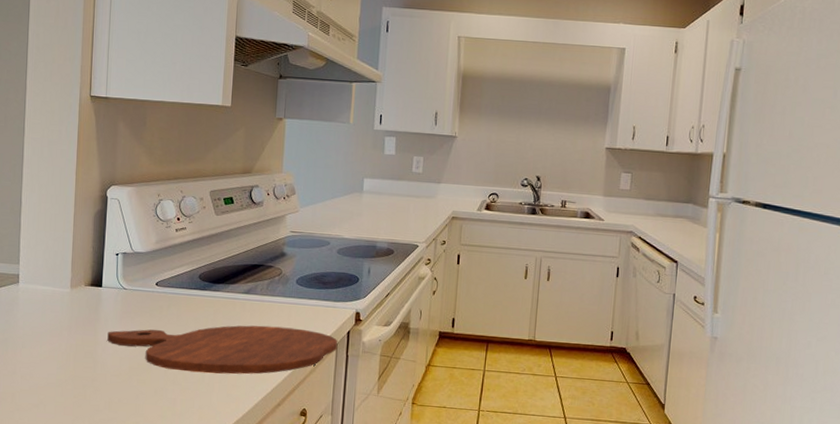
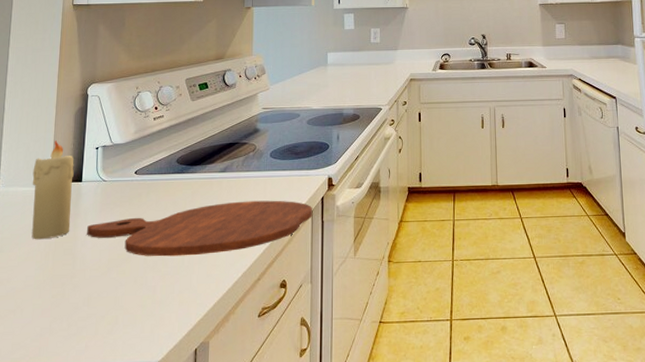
candle: none [51,241,94,341] -> present [31,140,74,240]

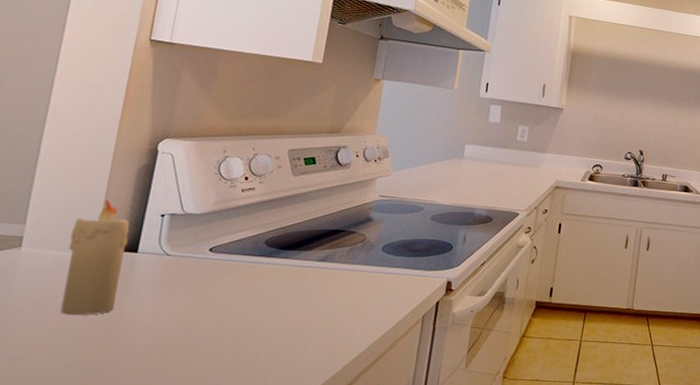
cutting board: present [87,200,313,257] -> none [137,296,425,352]

